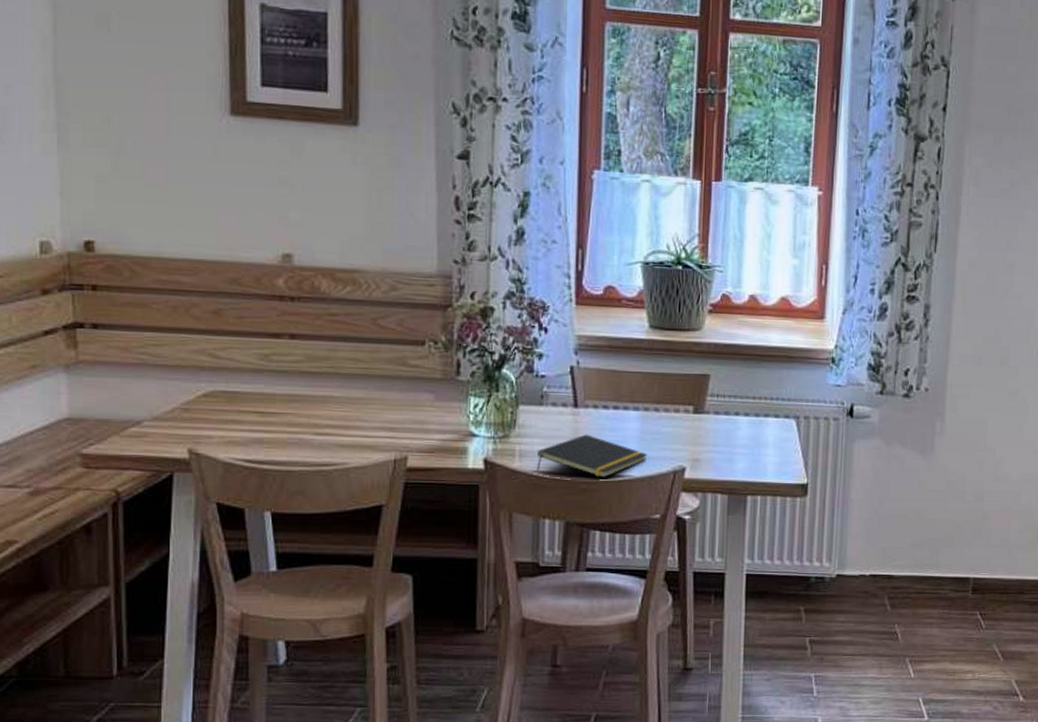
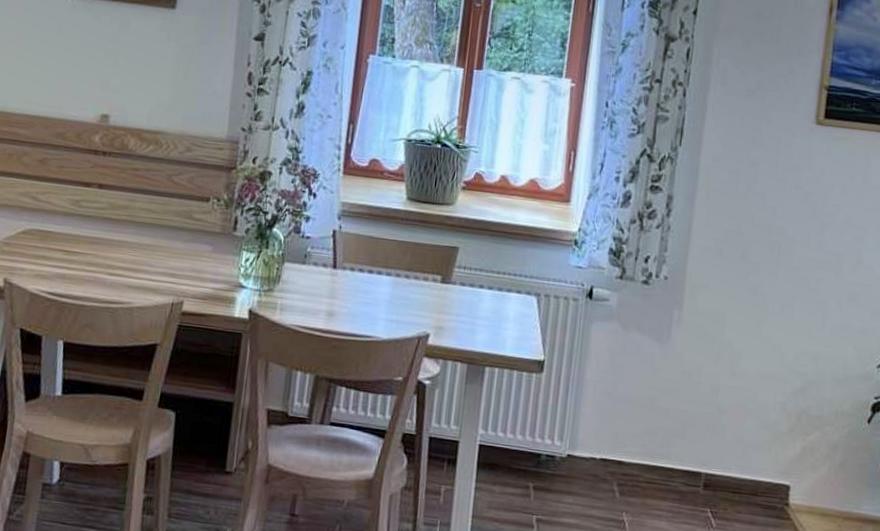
notepad: present [536,434,648,478] -> none [294,294,396,338]

